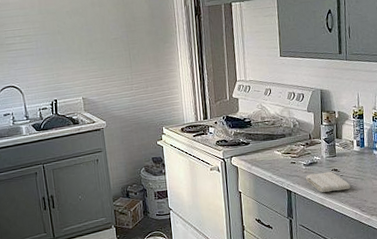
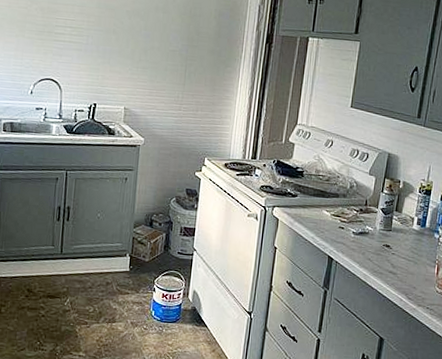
washcloth: present [306,171,351,193] -> none [352,244,402,271]

